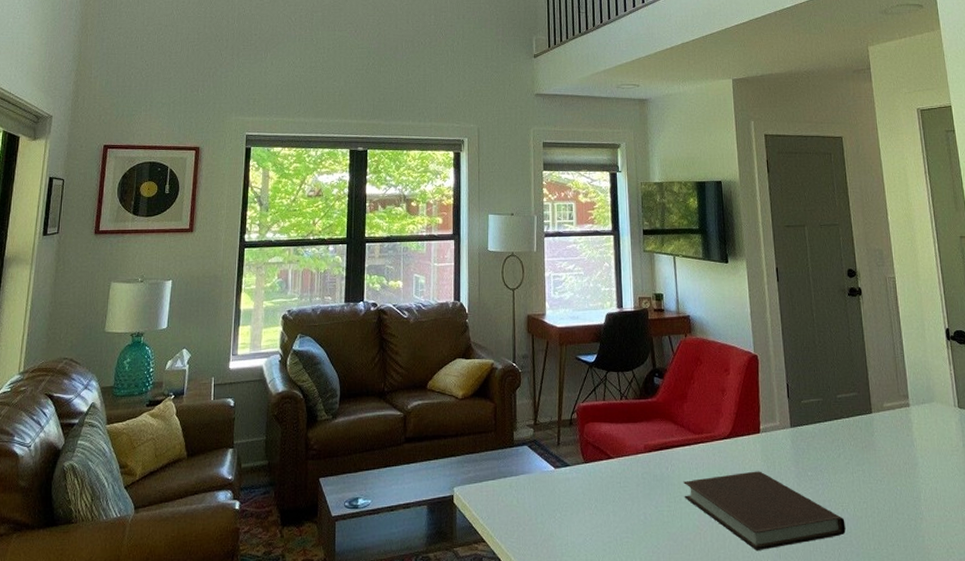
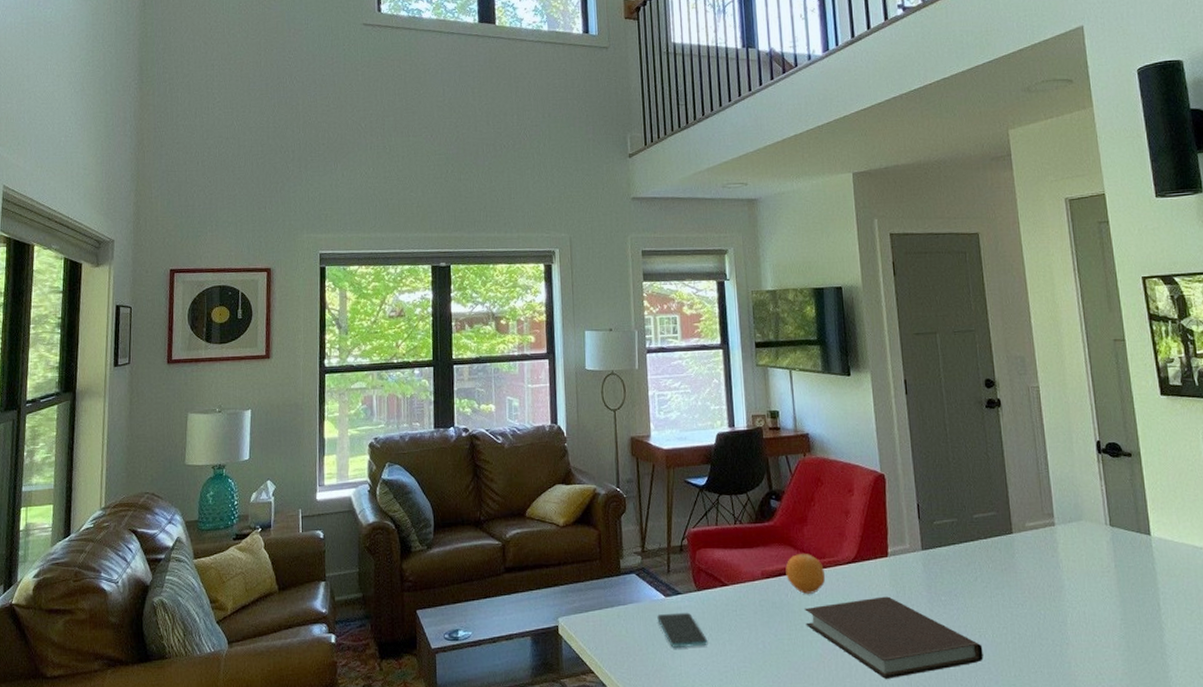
smartphone: none [547,484,594,518] -> present [657,612,708,648]
fruit: none [666,429,703,468] -> present [785,554,826,594]

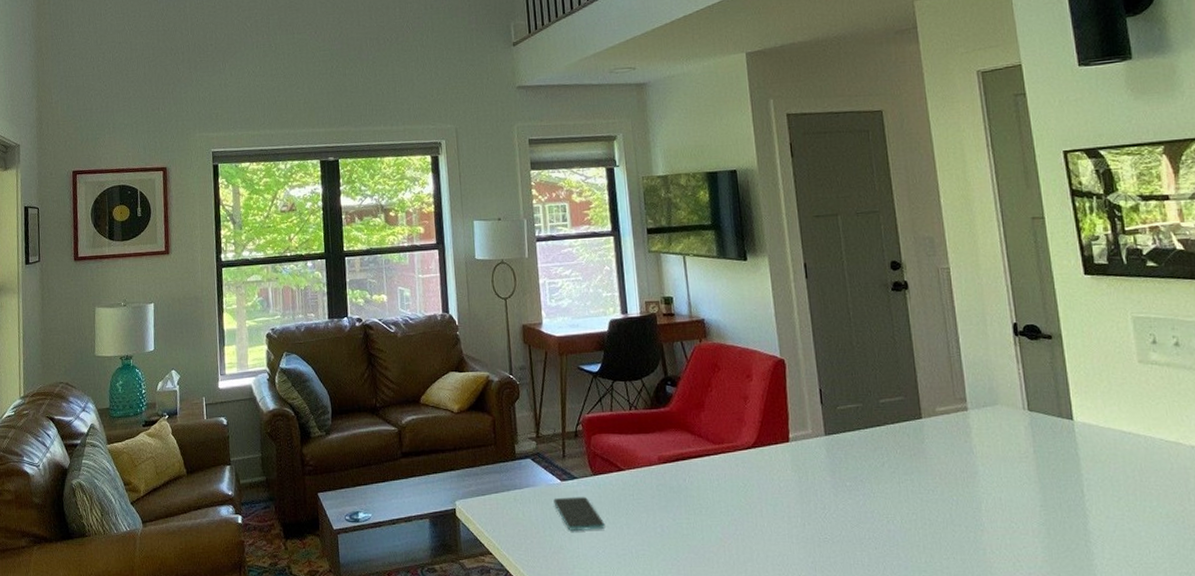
fruit: present [785,554,826,594] -> none [683,439,725,479]
notebook: present [805,596,983,679] -> none [703,481,892,563]

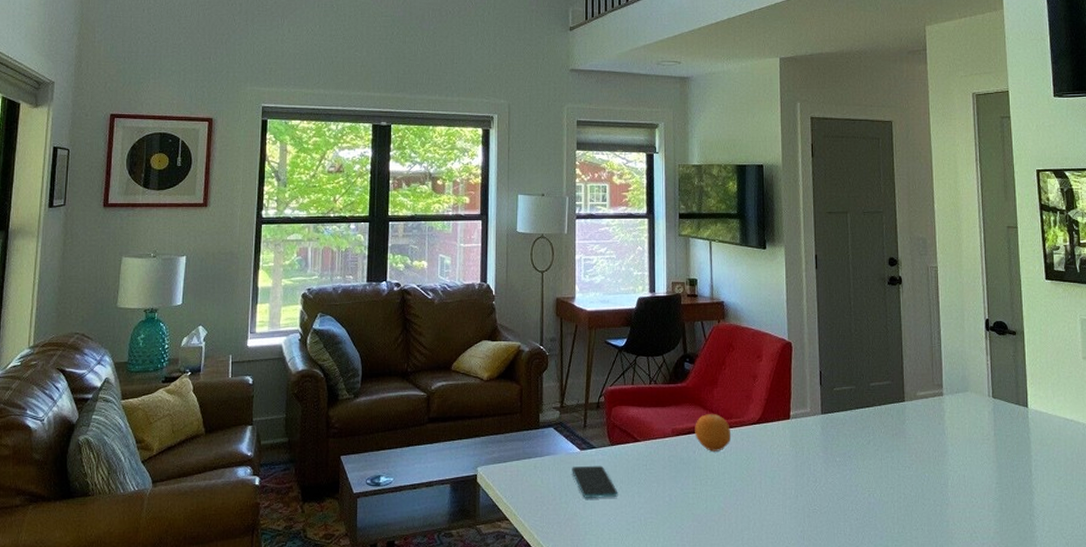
fruit: none [683,439,725,479] -> present [695,414,732,451]

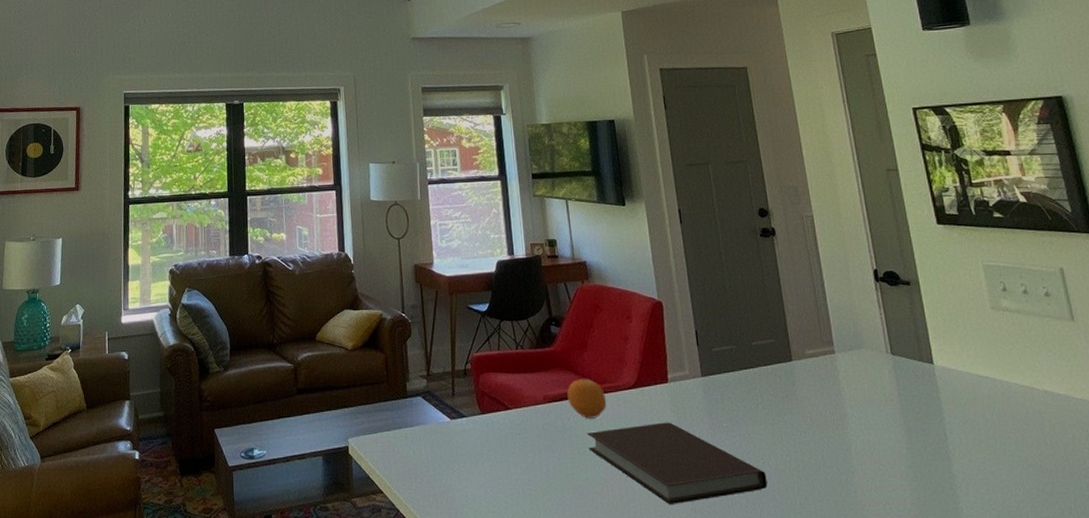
smartphone: present [572,465,618,498] -> none [443,435,493,469]
notebook: none [710,456,871,532] -> present [587,422,768,504]

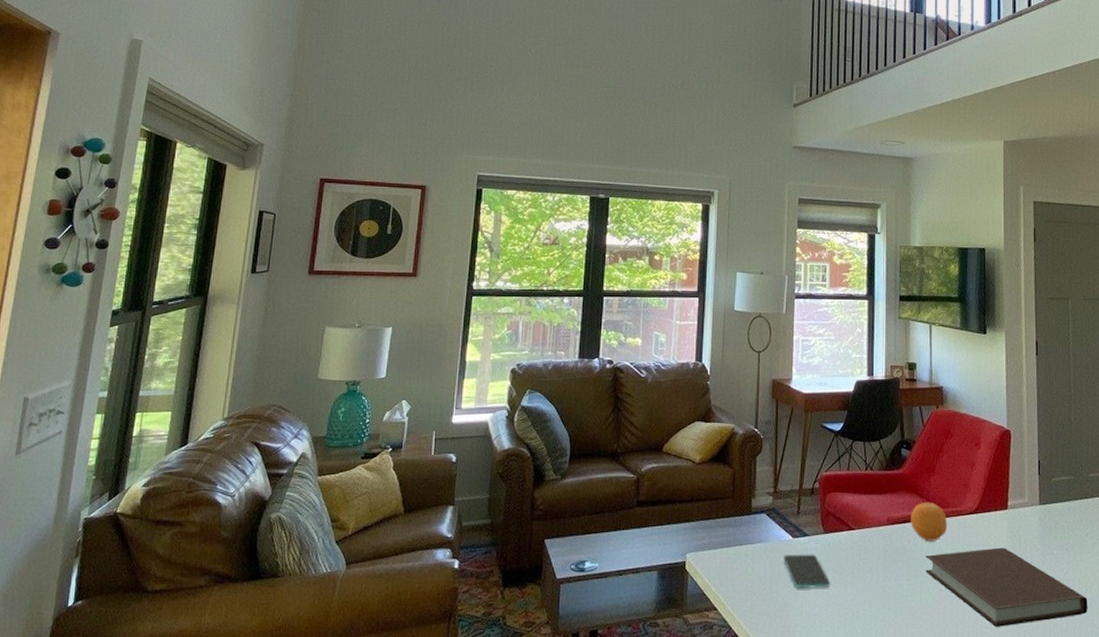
smartphone: none [443,435,493,469] -> present [783,554,831,588]

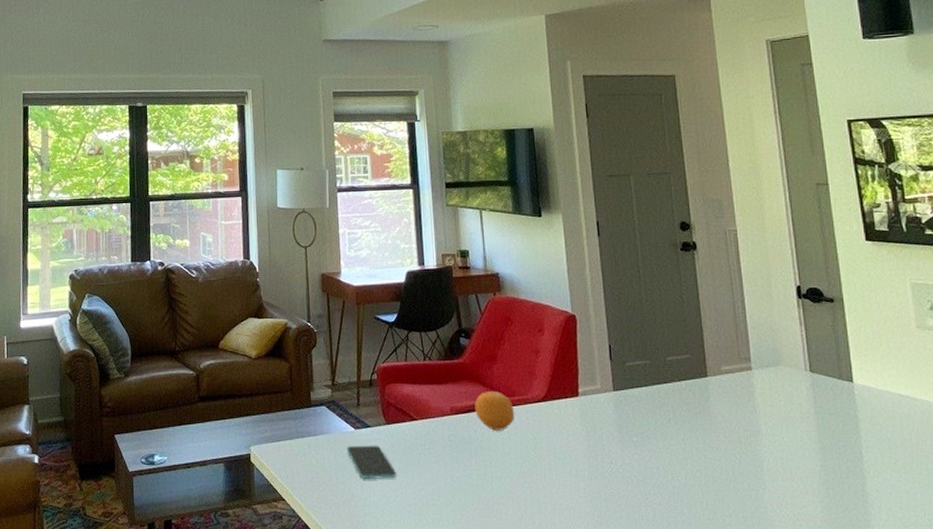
notebook: present [925,547,1088,627] -> none [494,435,676,517]

